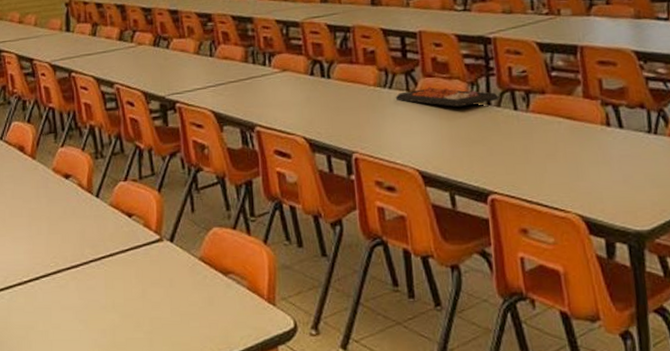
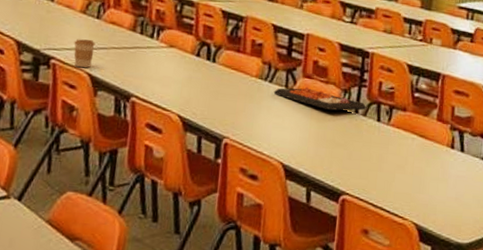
coffee cup: none [193,79,214,107] -> present [74,39,95,68]

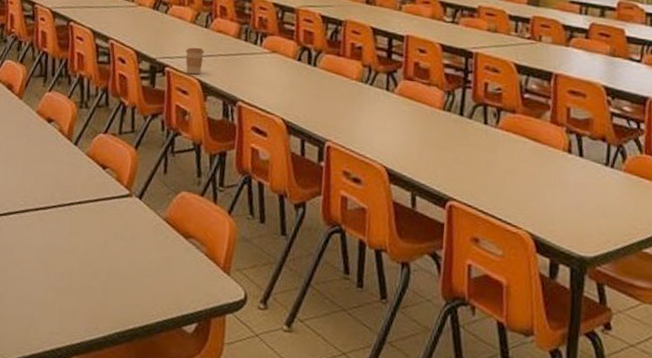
food tray: present [273,87,367,111] -> none [374,89,472,114]

